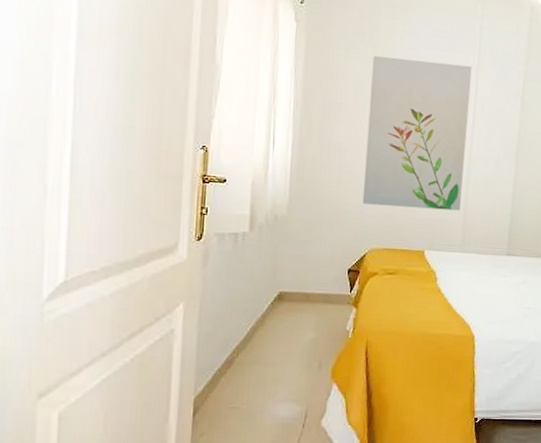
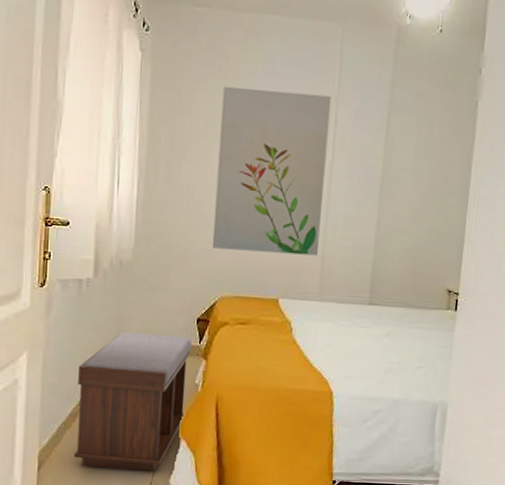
bench: none [229,283,344,414] -> present [74,332,192,471]

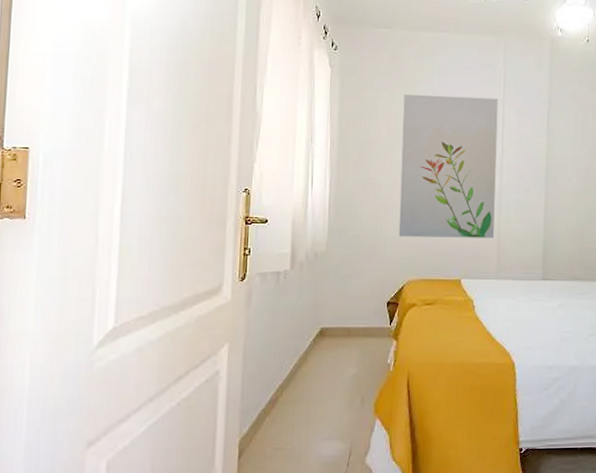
bench: present [74,332,192,471] -> none [273,319,383,452]

